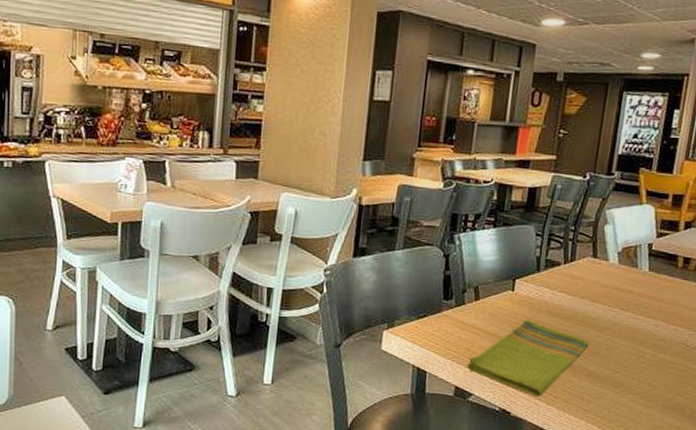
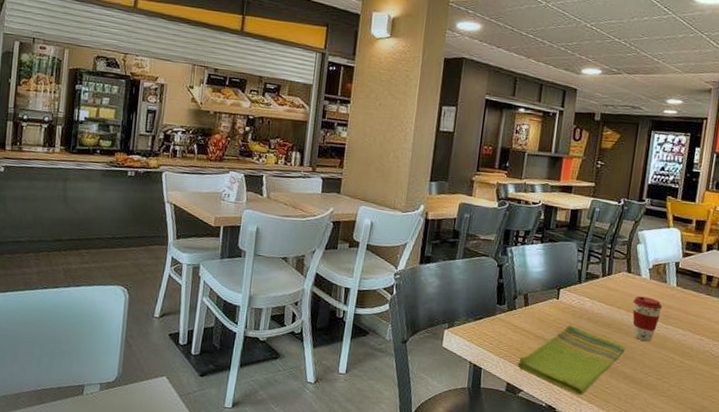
coffee cup: none [598,284,633,335] -> present [632,296,663,342]

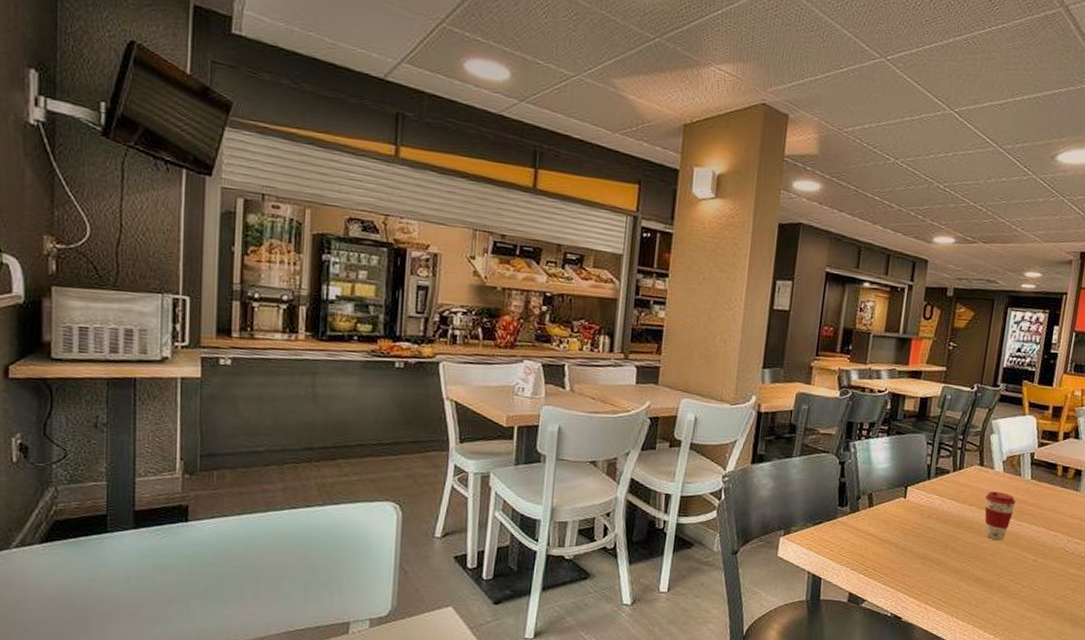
dish towel: present [517,325,625,395] -> none [860,526,976,602]

